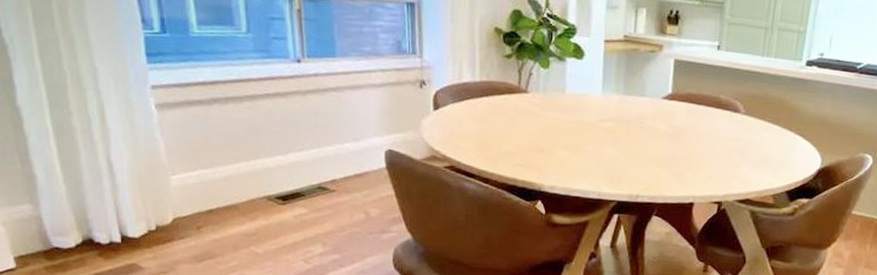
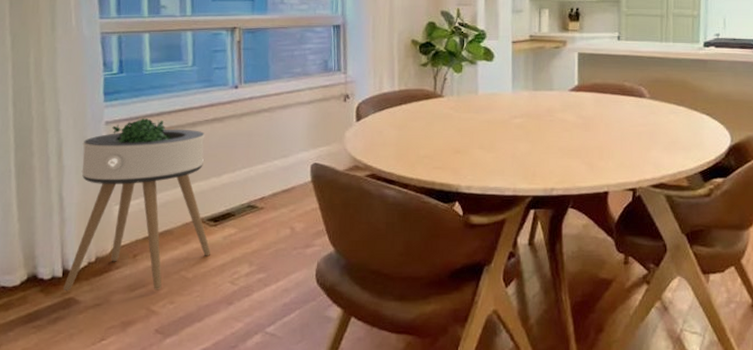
plant stand: none [124,85,280,263] -> present [64,118,211,291]

